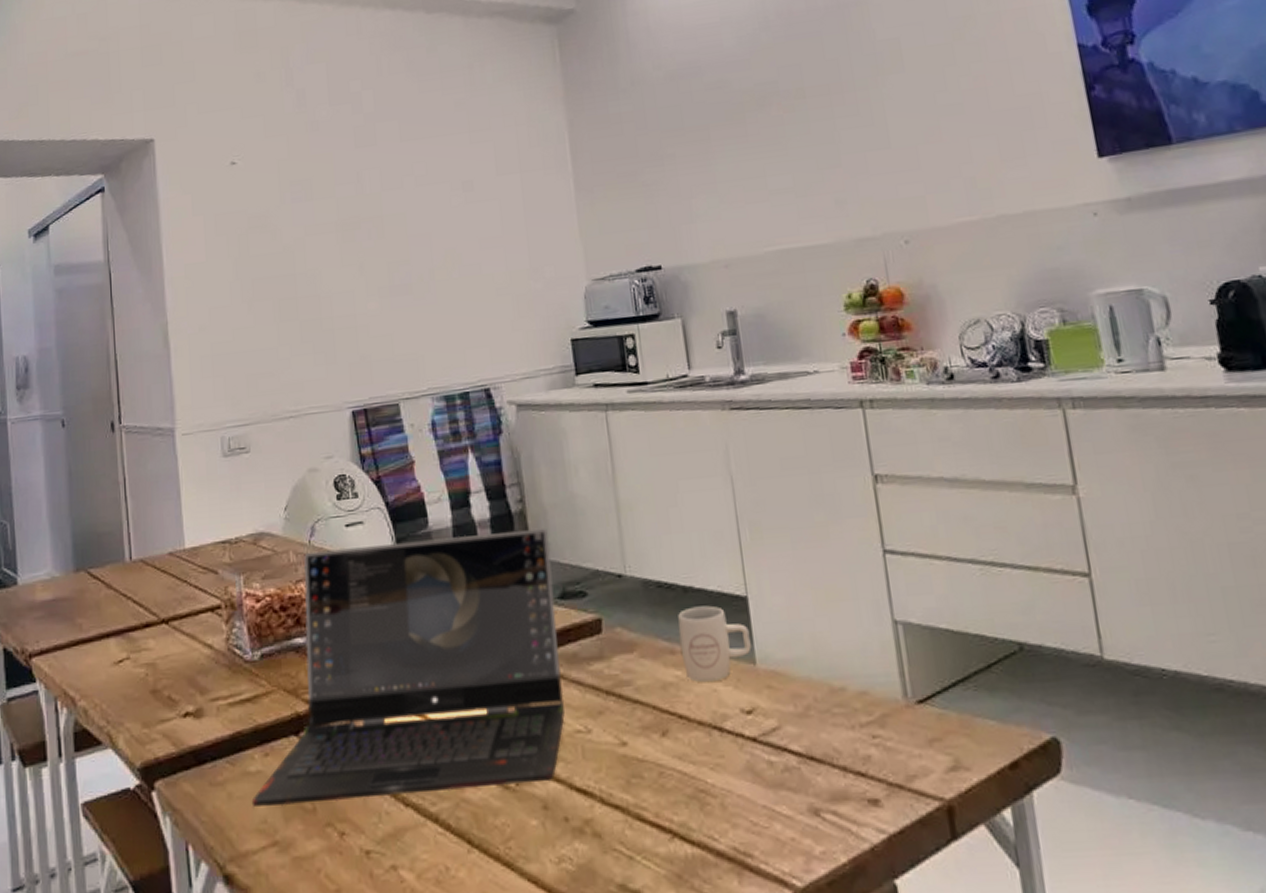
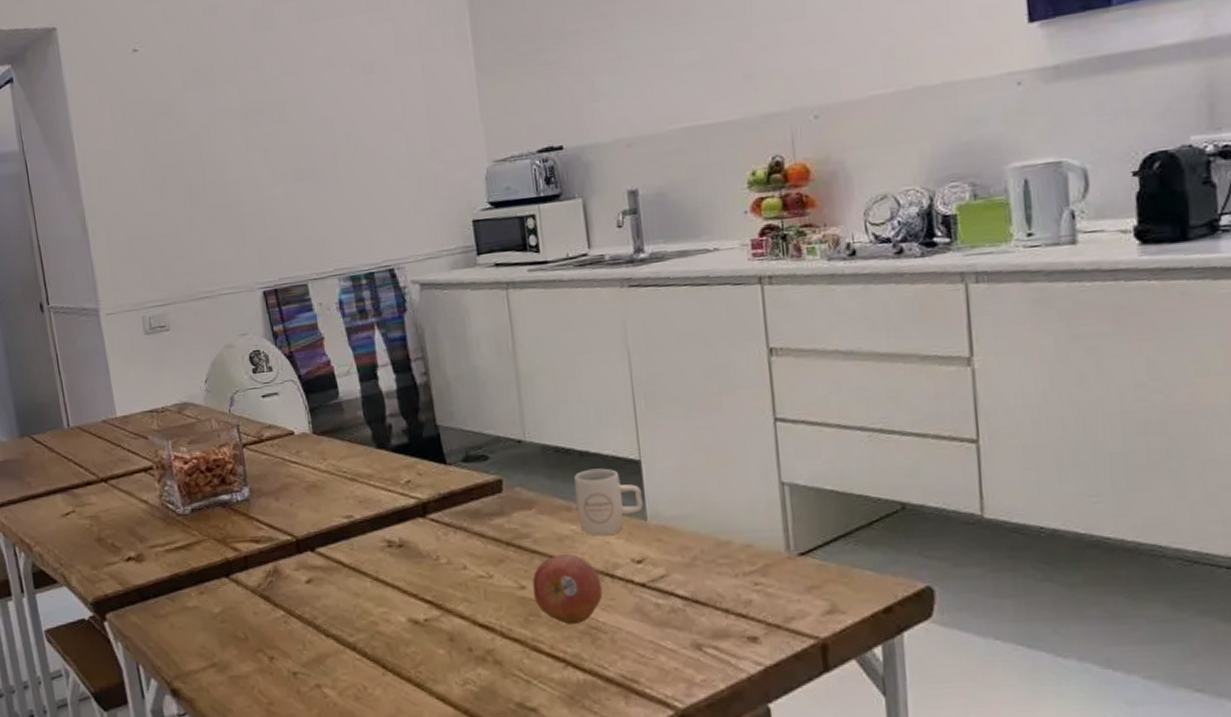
laptop computer: present [251,528,566,806] -> none [191,398,469,635]
fruit: none [634,703,711,787] -> present [532,553,603,624]

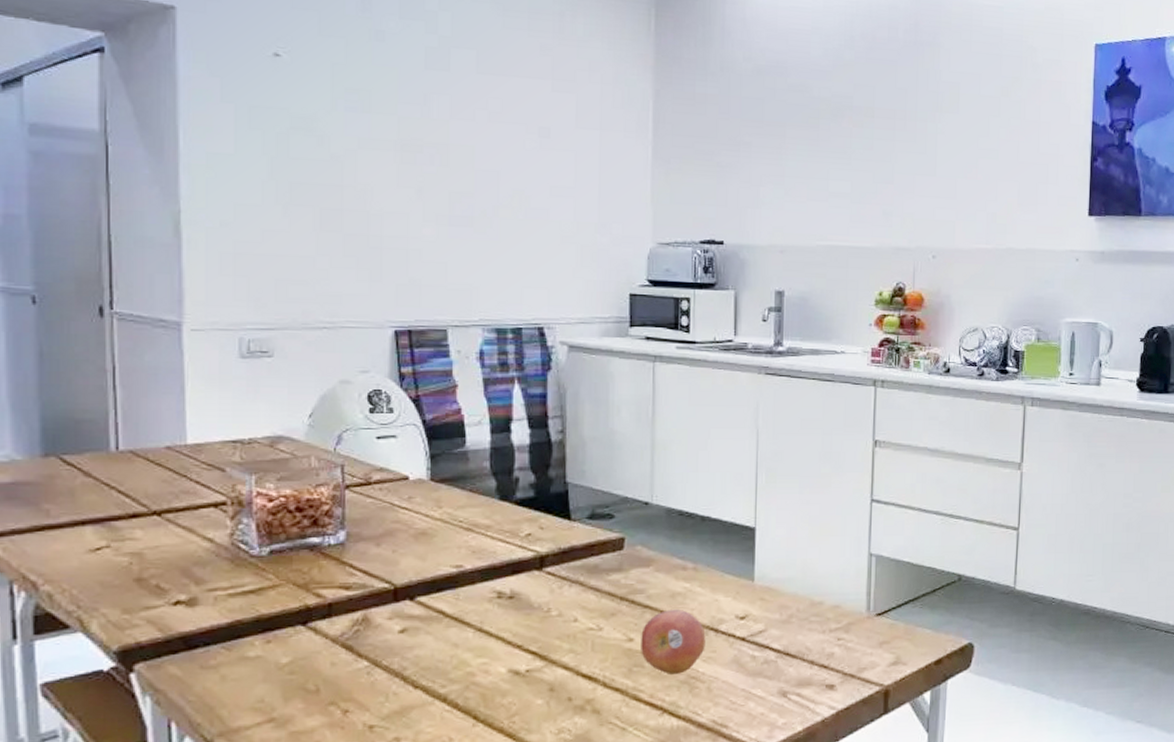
mug: present [574,468,643,536] -> none [692,533,753,594]

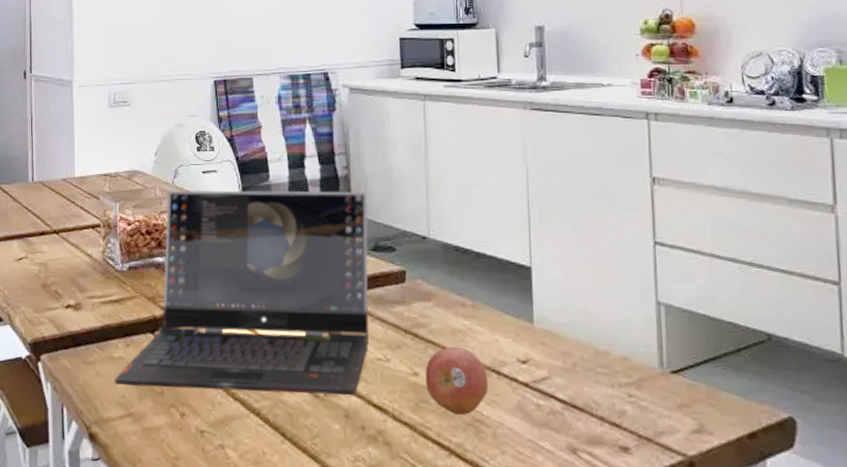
laptop computer: none [248,457,585,688] -> present [114,189,370,395]

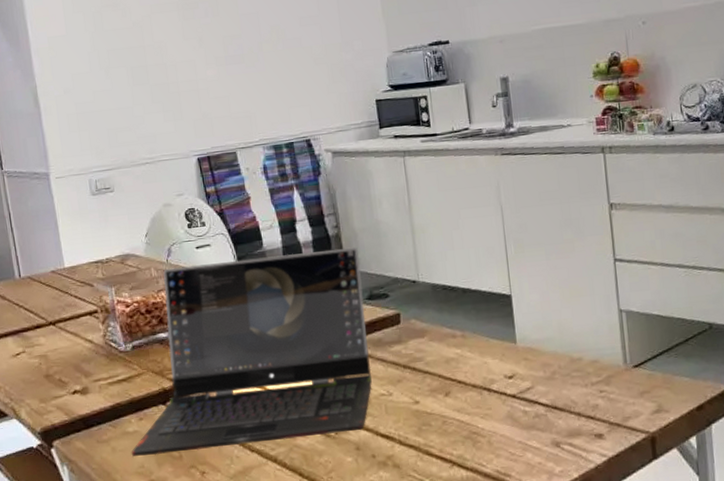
fruit: present [425,346,488,415] -> none [425,372,482,431]

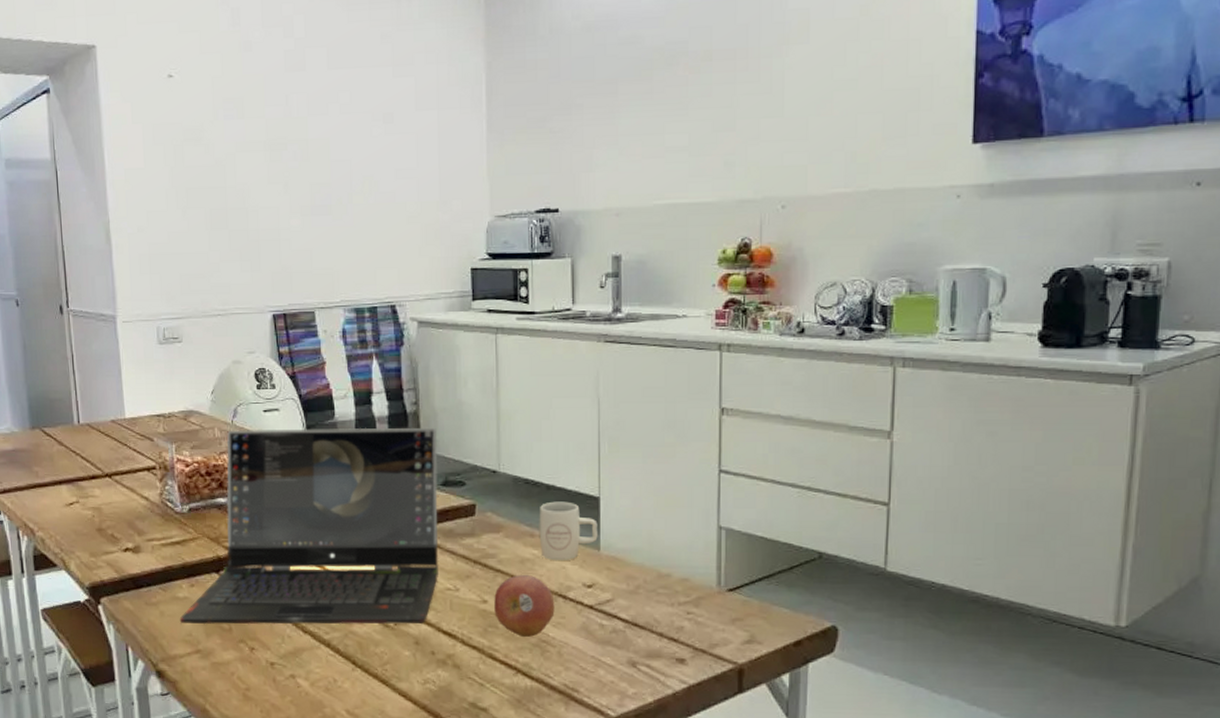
fruit: none [425,372,482,431] -> present [494,574,555,637]
mug: none [458,302,513,358] -> present [539,501,598,561]

